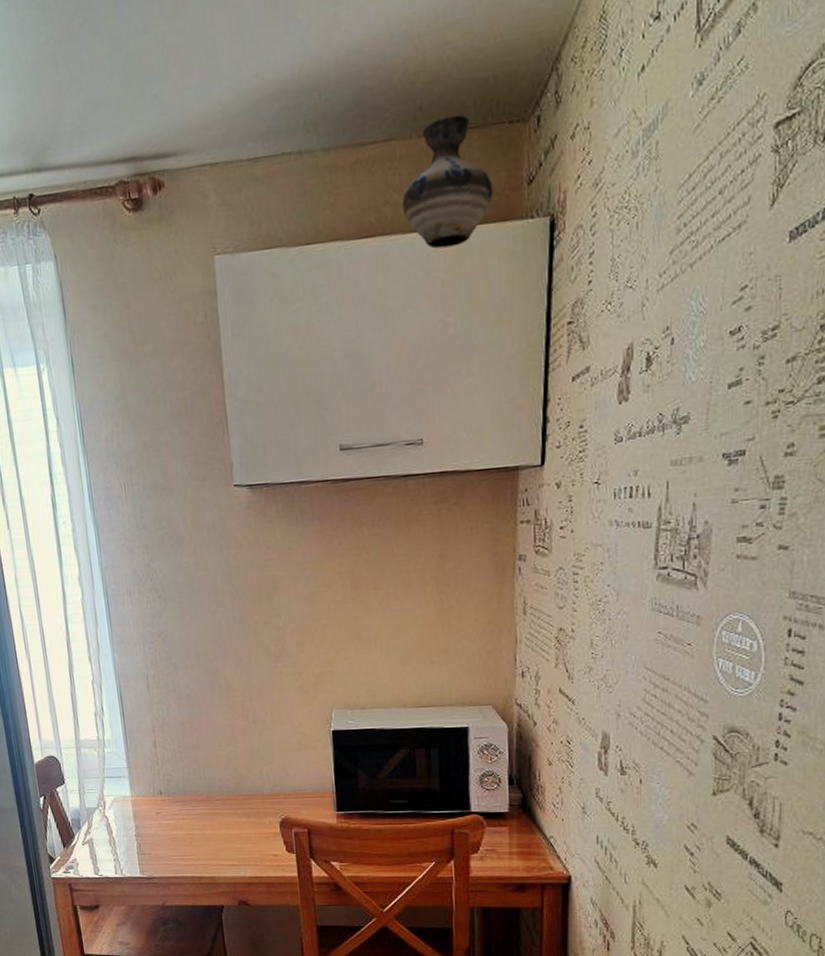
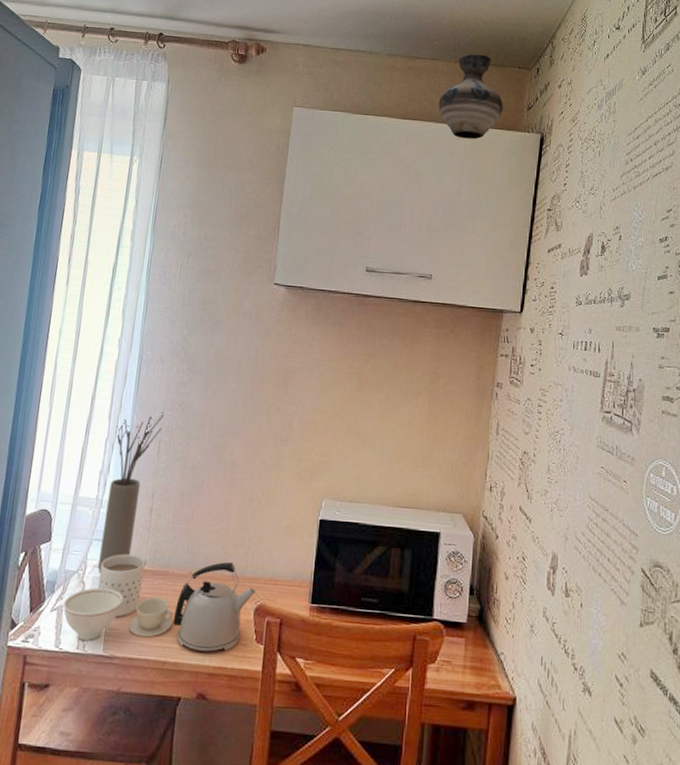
bowl: none [92,819,149,867] -> present [63,587,124,641]
vase: none [99,646,146,808] -> present [98,412,165,574]
mug: none [118,787,165,844] -> present [98,554,146,618]
teacup: none [159,822,201,858] -> present [128,597,174,638]
kettle: none [200,782,278,865] -> present [172,561,256,652]

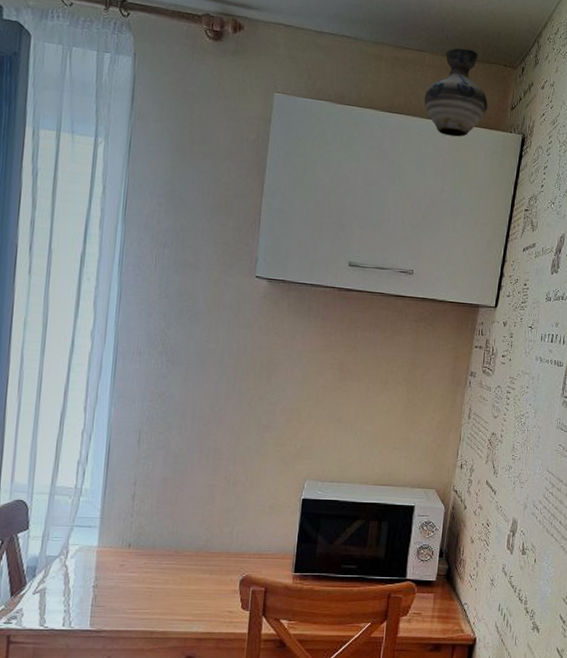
bowl: present [63,587,124,641] -> none [46,569,109,619]
vase: present [98,412,165,574] -> none [80,403,144,557]
mug: present [98,554,146,618] -> none [82,538,130,596]
teacup: present [128,597,174,638] -> none [115,575,160,611]
kettle: present [172,561,256,652] -> none [159,540,241,620]

